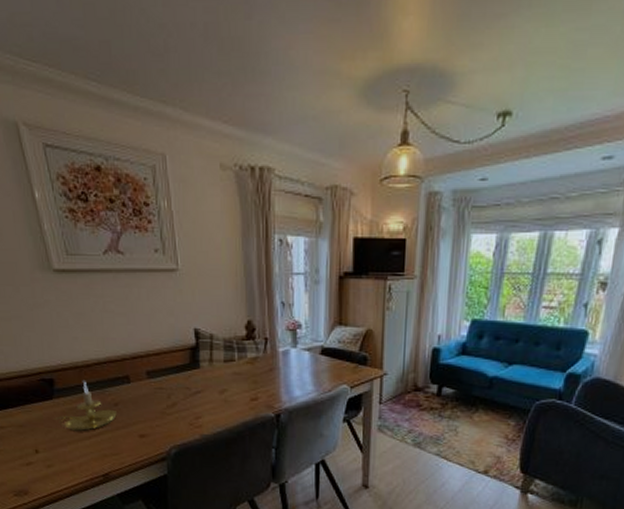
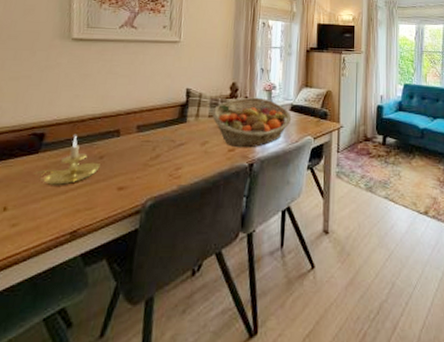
fruit basket: none [227,338,323,398] -> present [211,97,292,148]

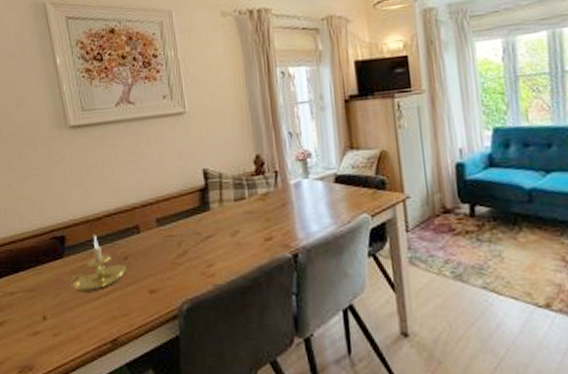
fruit basket: present [211,97,292,148] -> none [237,170,338,236]

